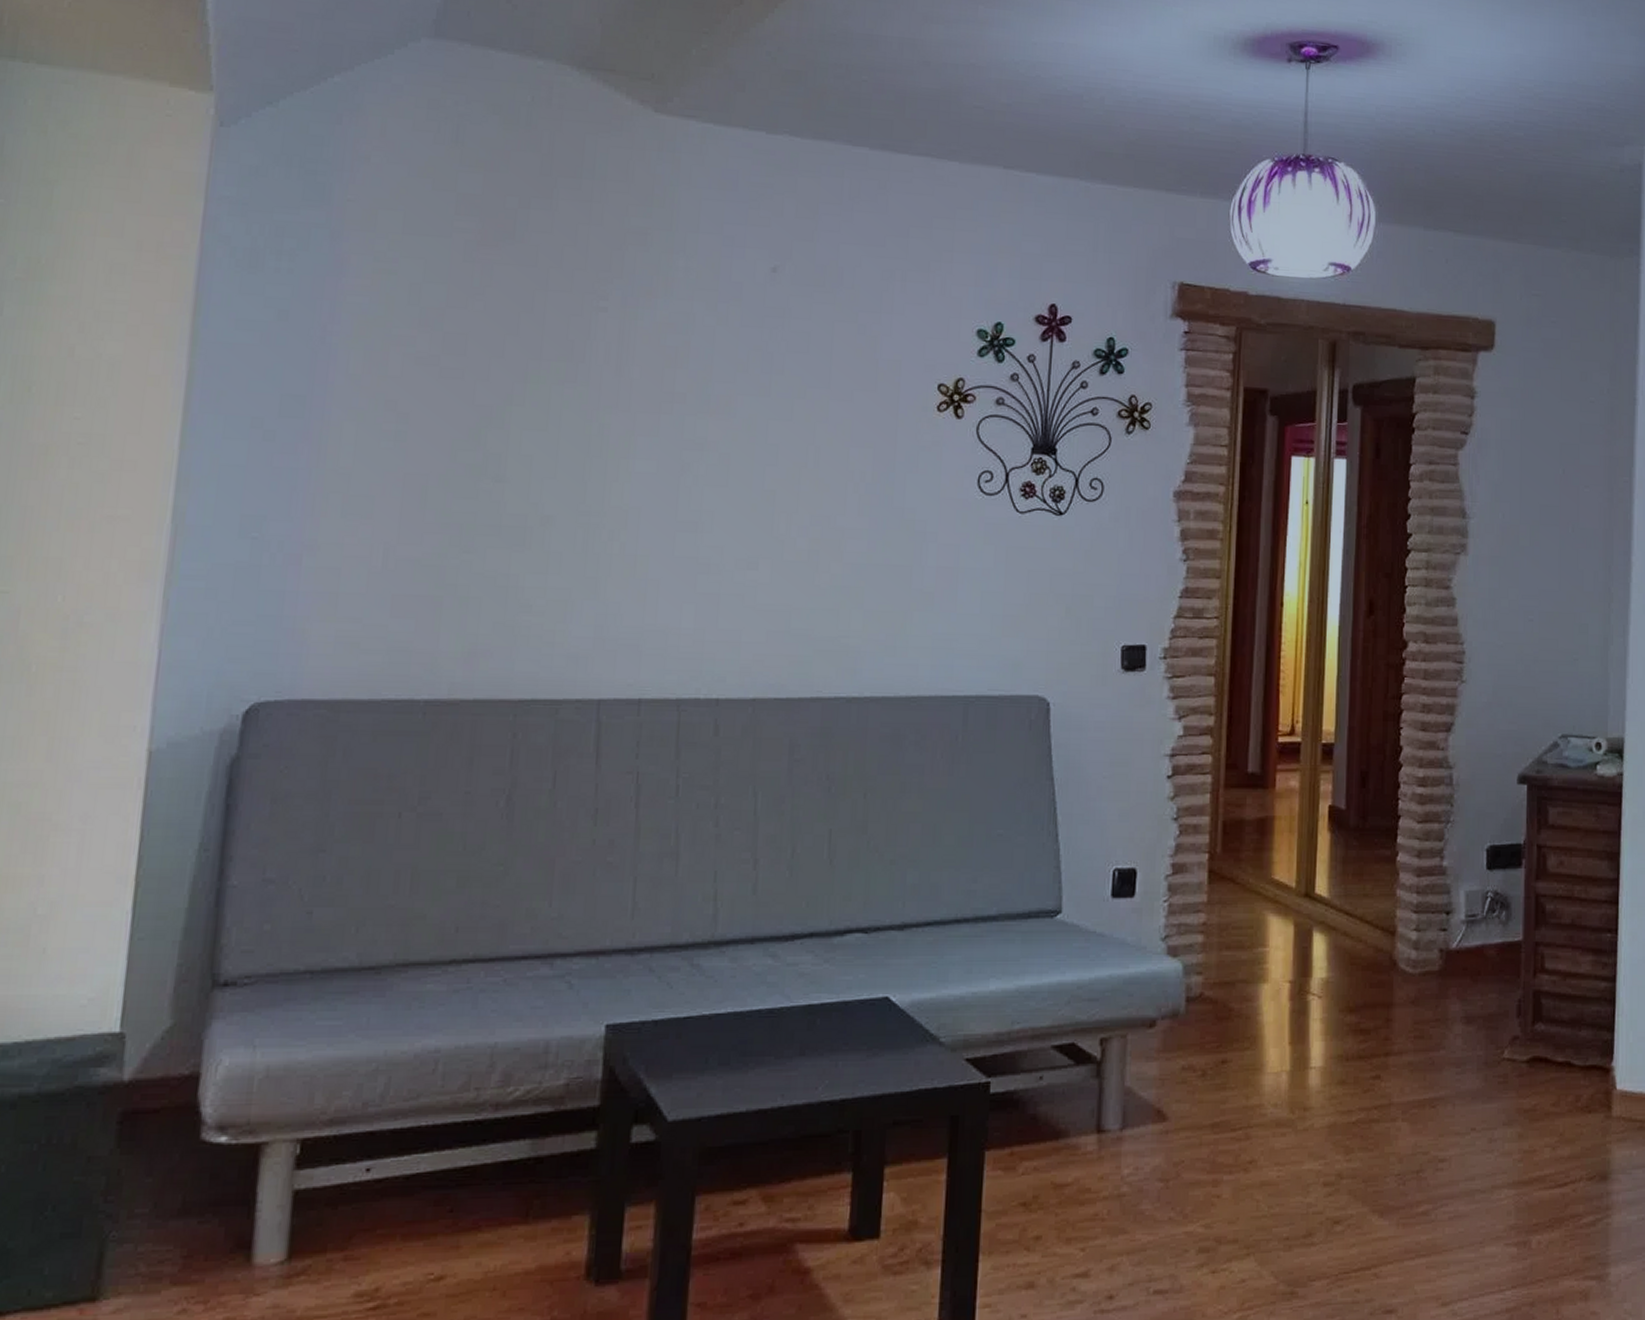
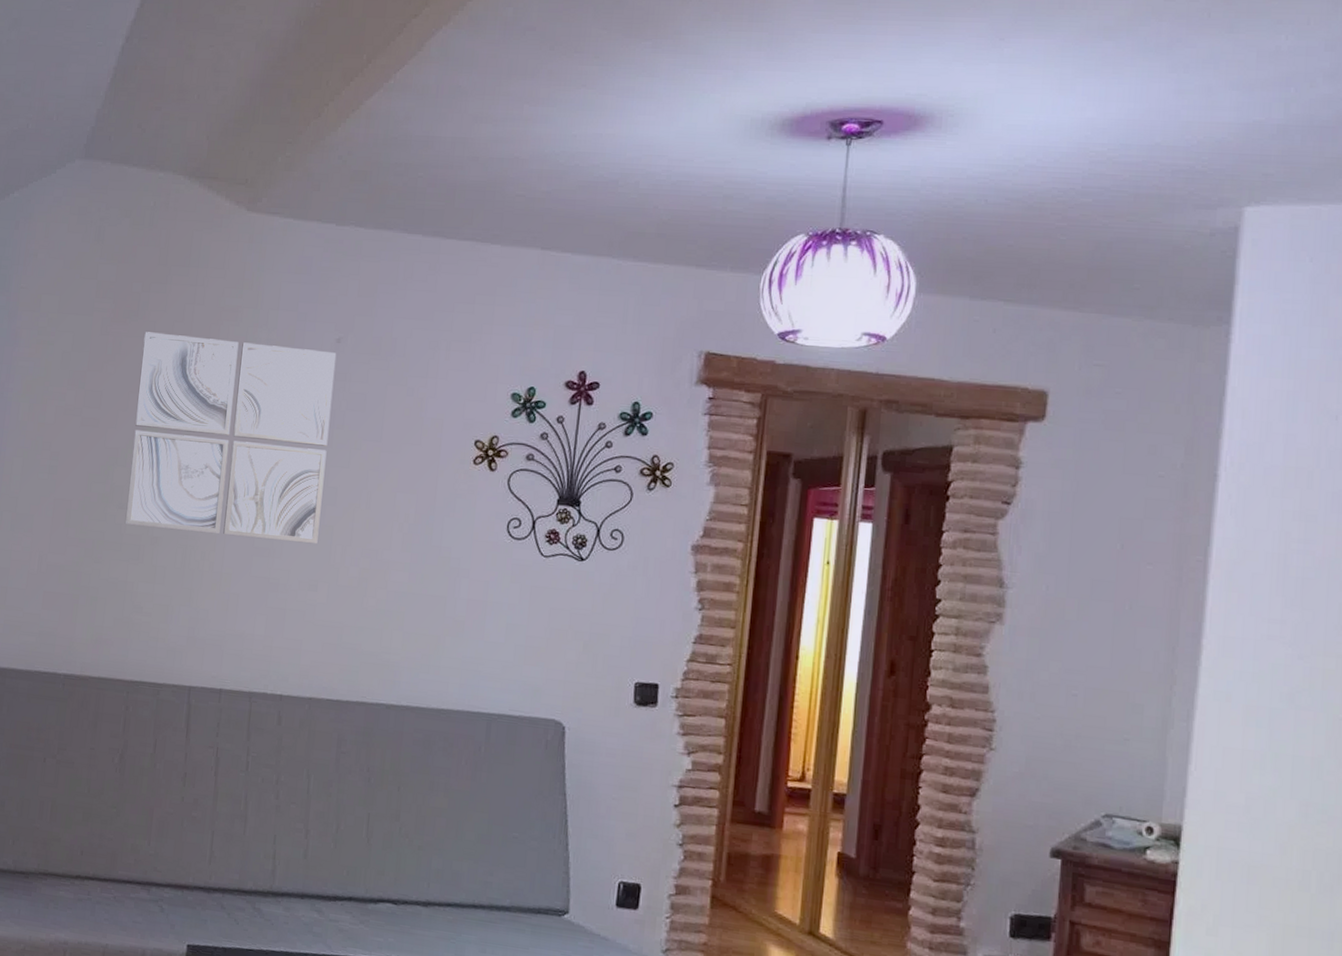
wall art: none [504,258,773,514] -> present [124,332,337,544]

